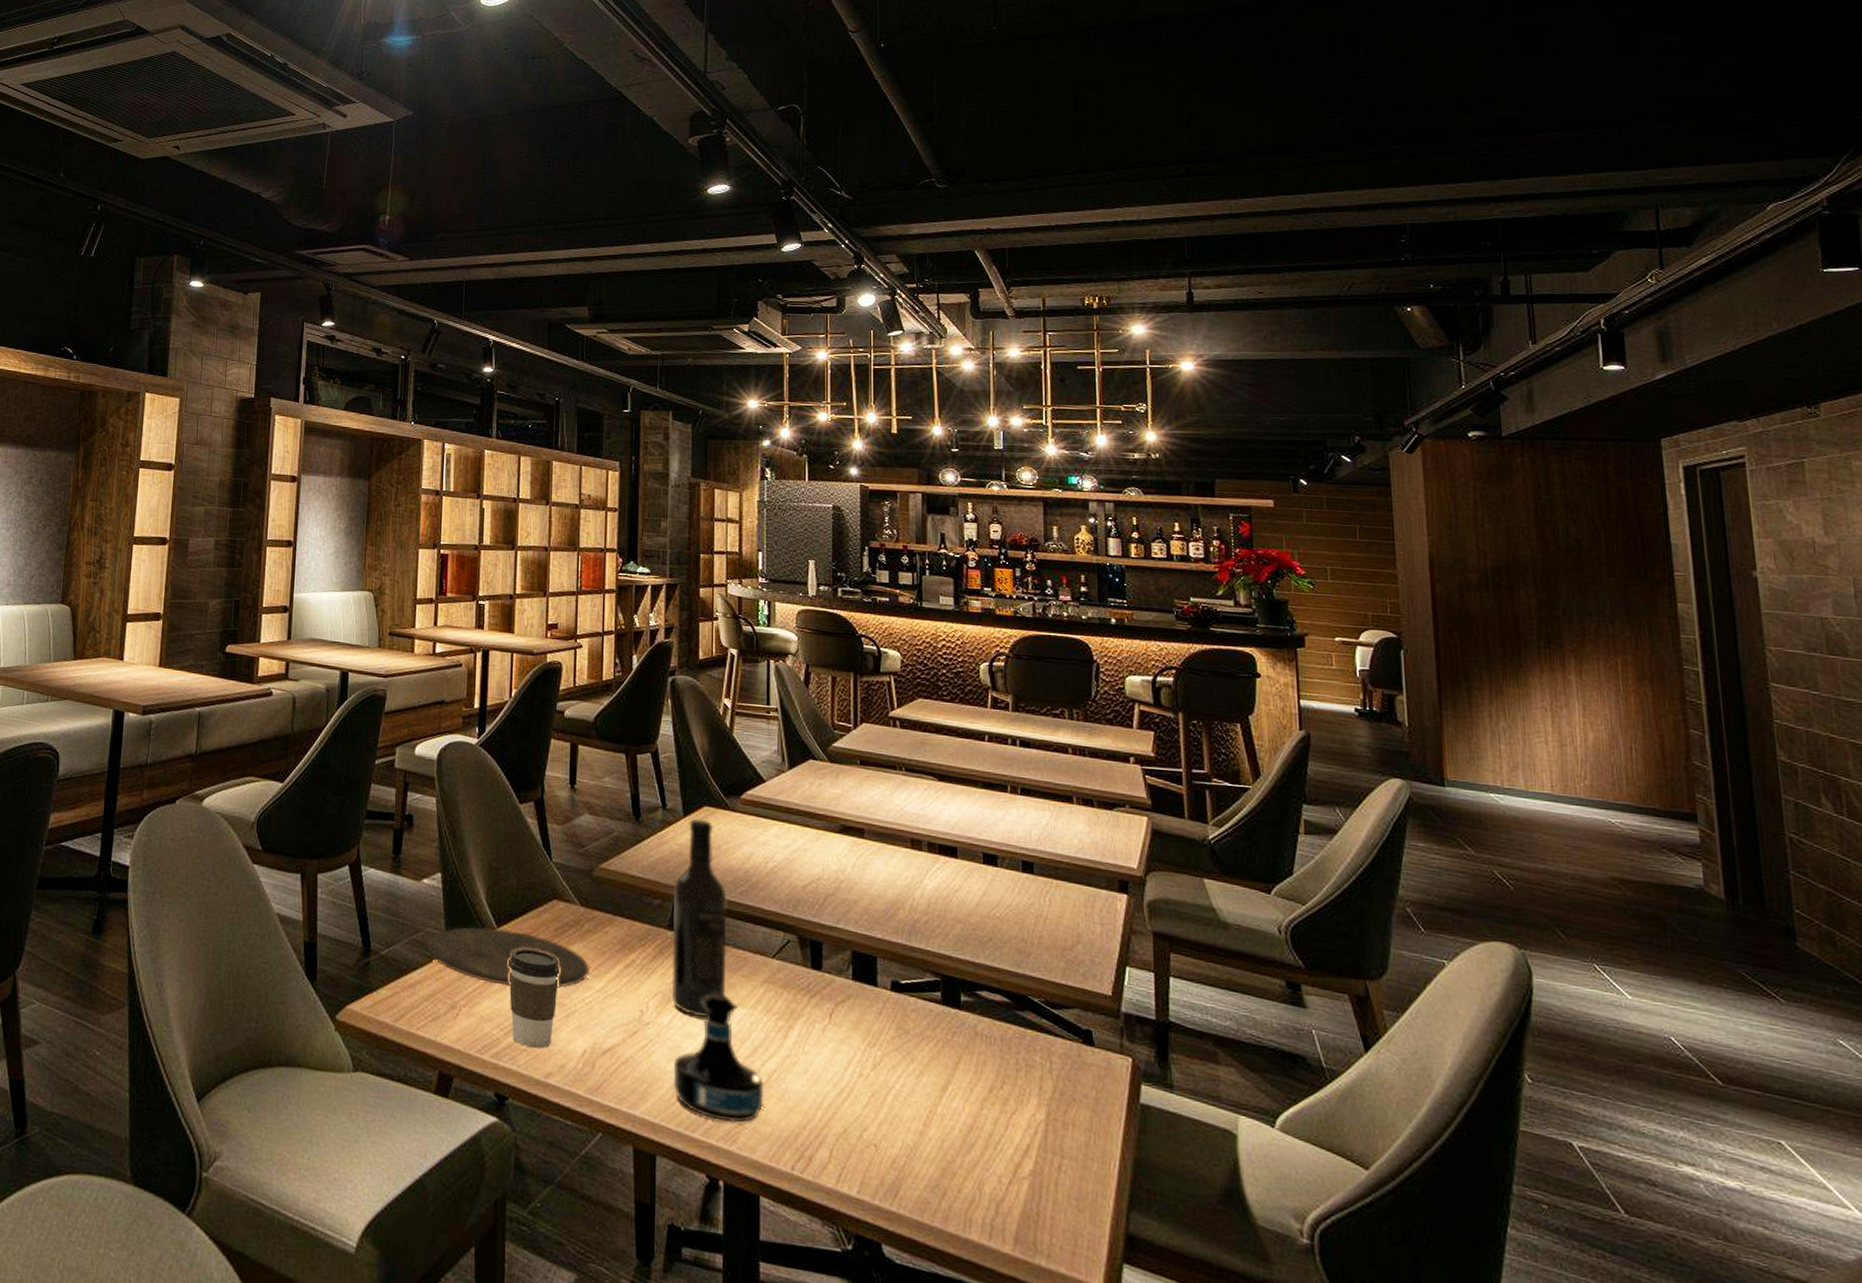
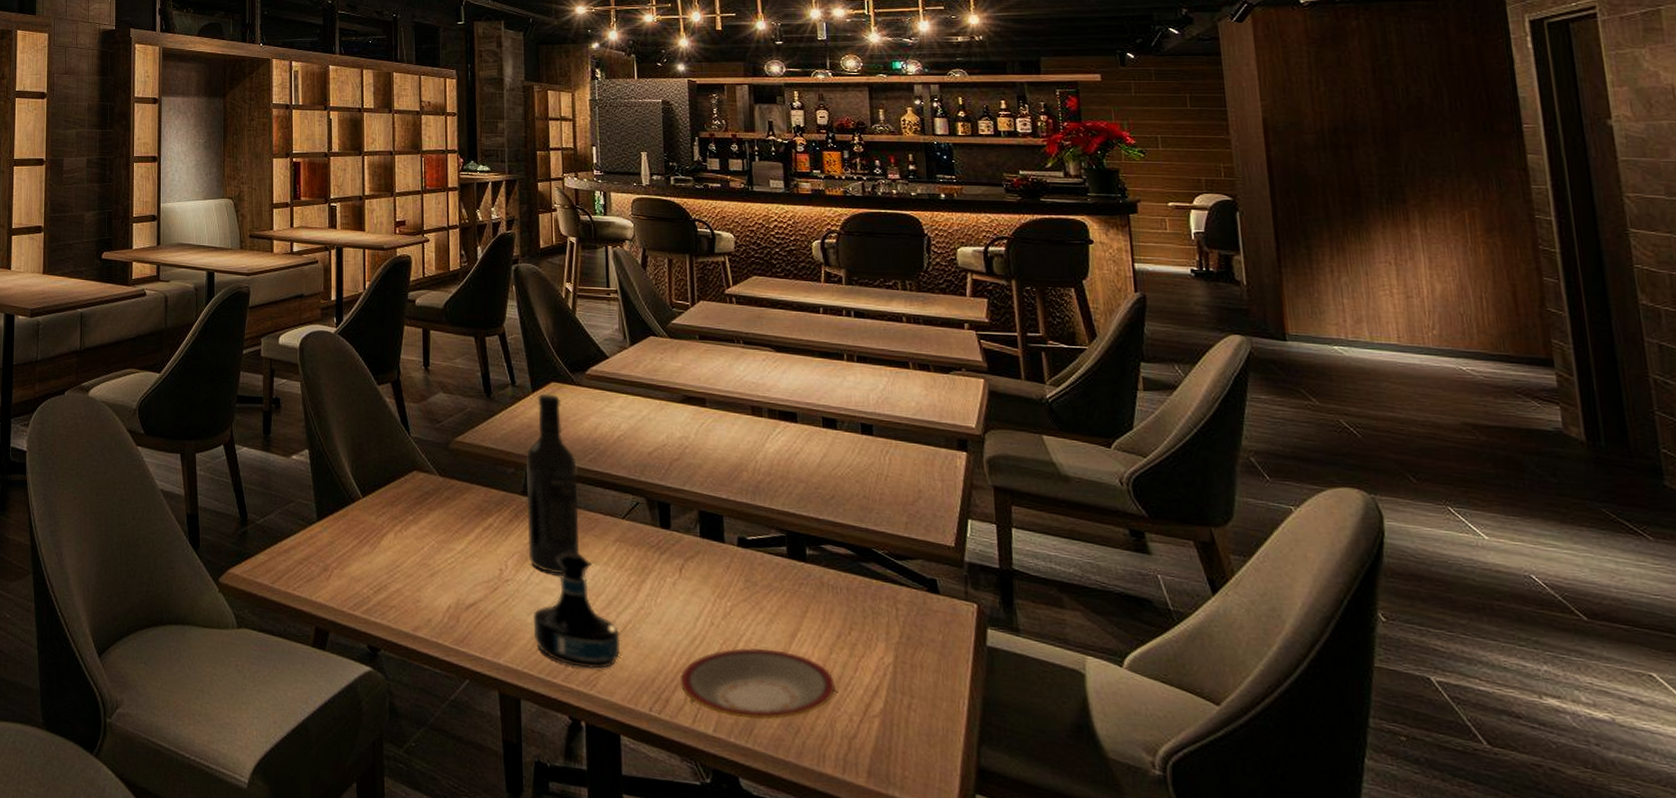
plate: present [426,927,589,988] -> none [298,497,450,550]
coffee cup: present [509,948,560,1049] -> none [375,515,423,605]
plate: none [824,1102,985,1181] -> present [679,648,835,720]

